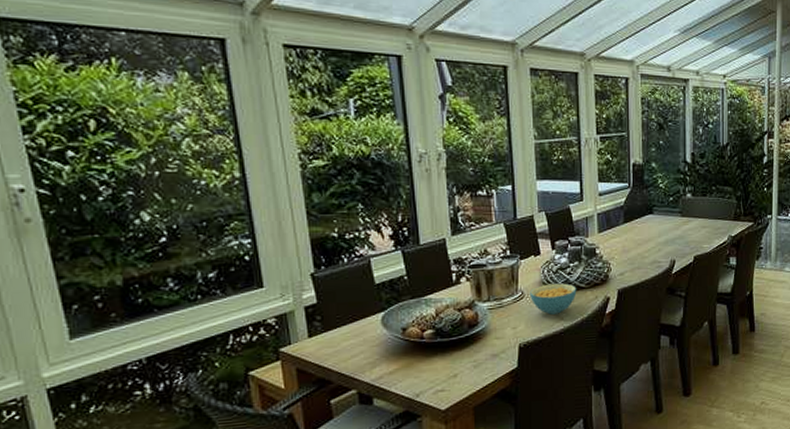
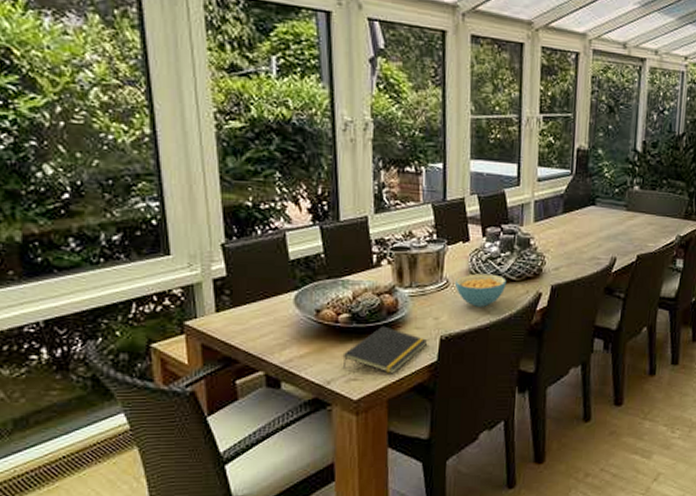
notepad: none [429,338,508,383] -> present [342,326,428,374]

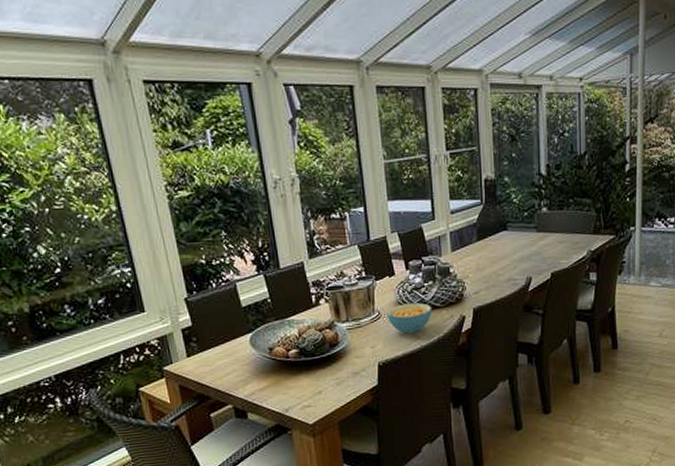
notepad: present [342,326,428,374] -> none [296,357,368,399]

